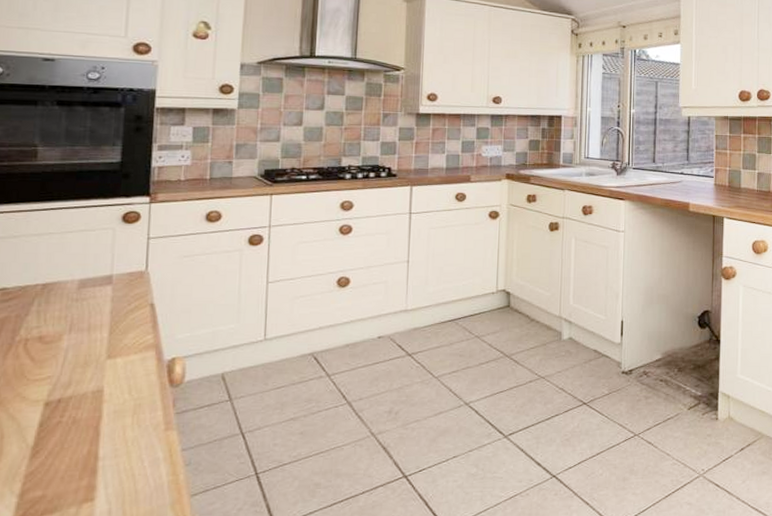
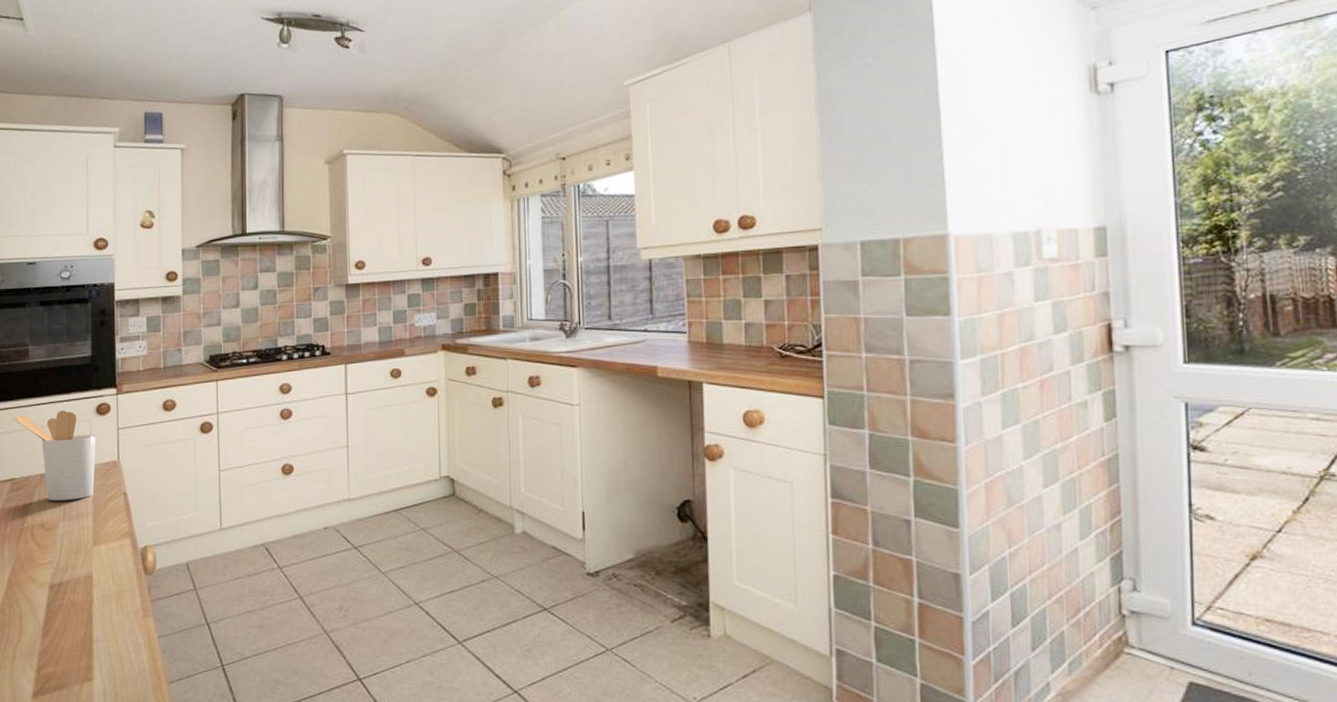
utensil holder: none [7,216,120,313] -> present [11,410,96,501]

